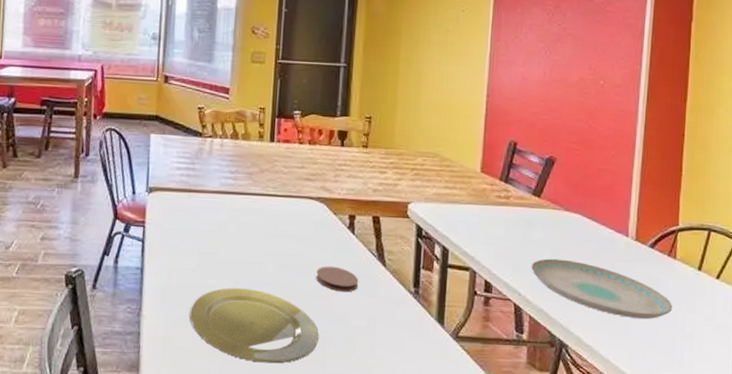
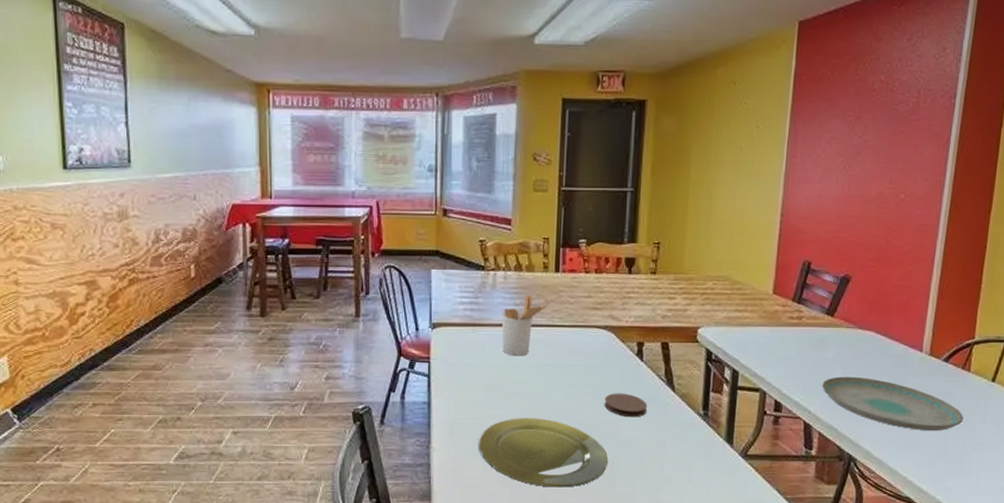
utensil holder: none [216,163,262,225] -> present [501,294,548,356]

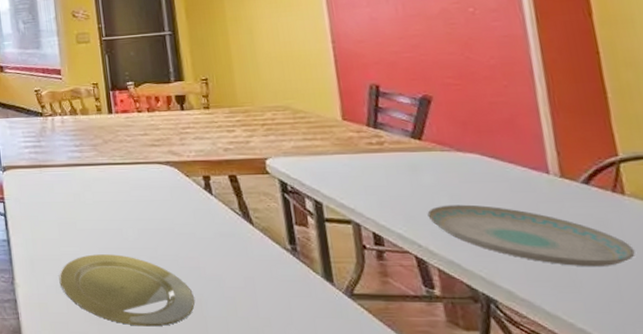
utensil holder: present [501,294,548,356] -> none [64,136,107,194]
coaster: present [604,393,648,418] -> none [179,228,227,253]

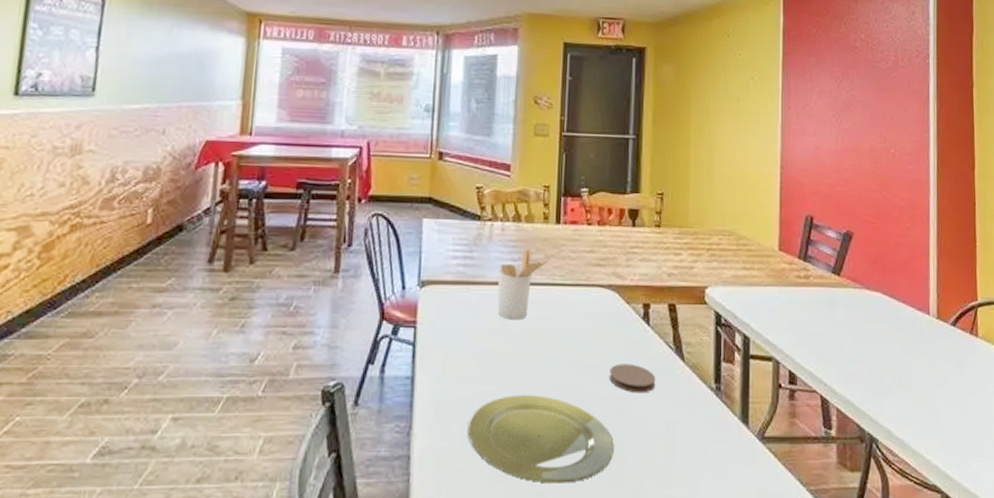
utensil holder: none [64,136,107,194] -> present [497,248,548,320]
coaster: none [179,228,227,253] -> present [609,364,656,393]
plate: present [427,204,635,267] -> none [835,343,979,406]

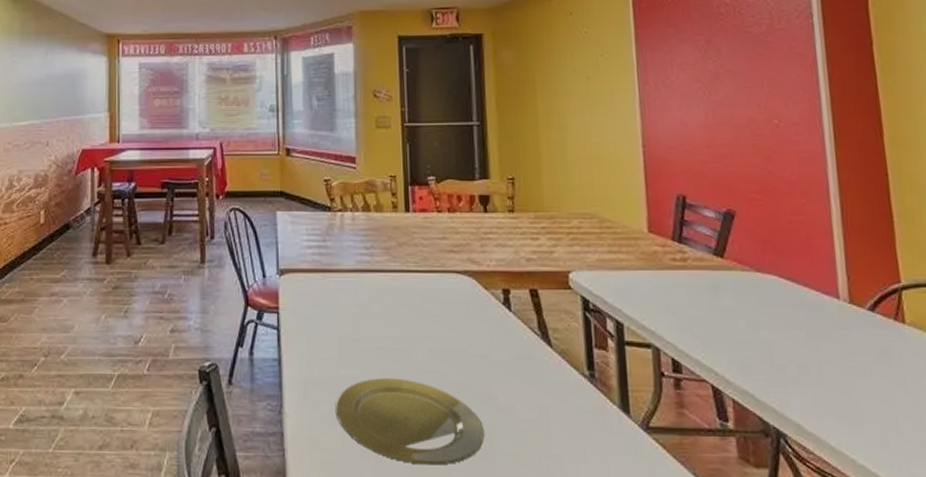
utensil holder: present [497,248,548,320] -> none [352,237,401,306]
coaster: present [609,364,656,393] -> none [473,349,523,379]

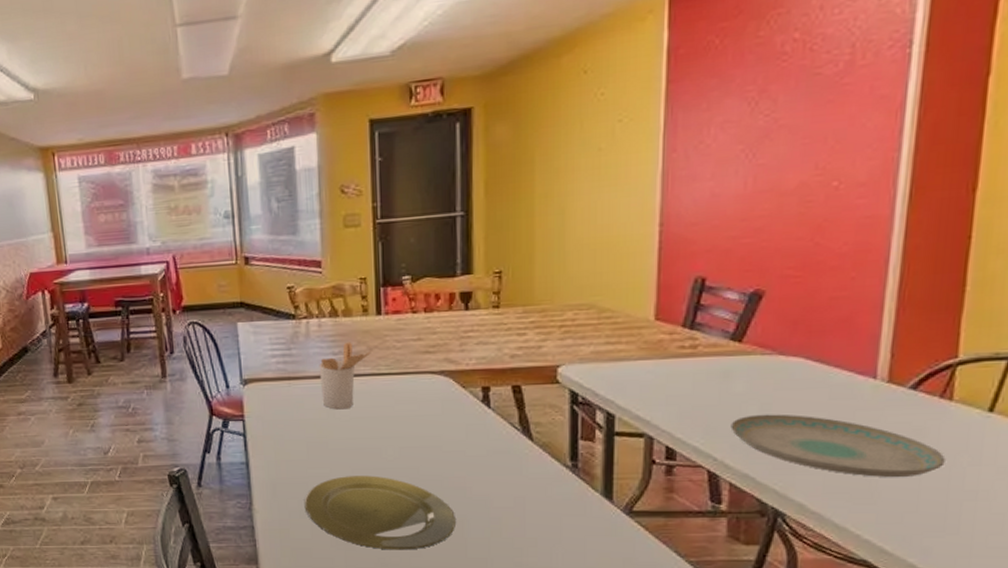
utensil holder: none [352,237,401,306] -> present [319,342,371,410]
plate: none [725,329,912,400] -> present [730,414,946,478]

